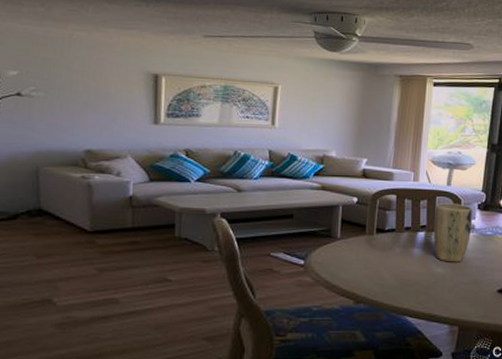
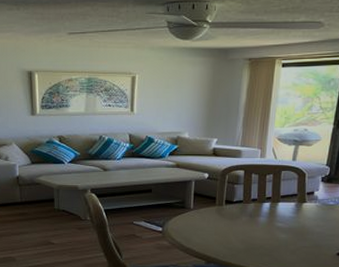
plant pot: present [433,203,473,263] -> none [278,177,317,229]

